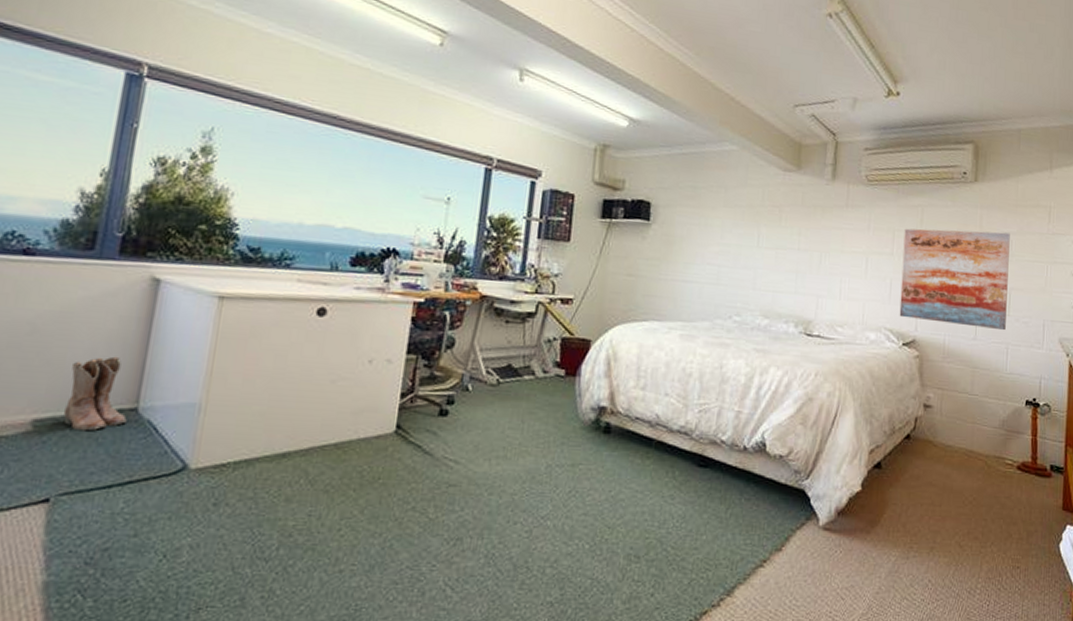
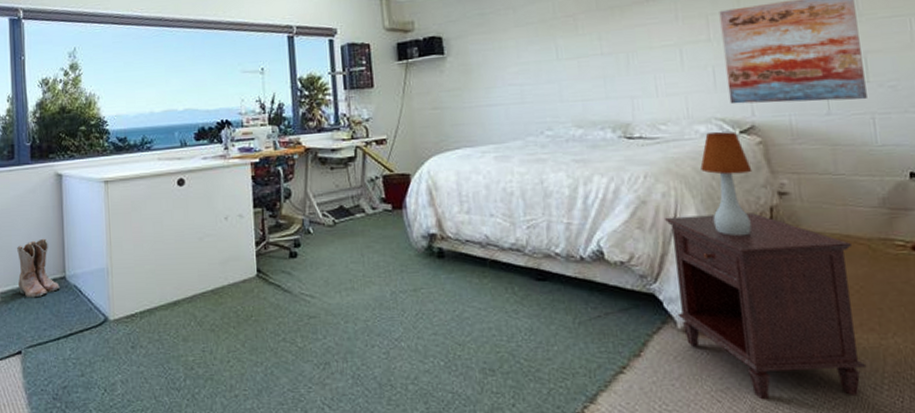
nightstand: none [821,416,973,599] -> present [665,213,867,400]
table lamp: none [865,341,907,442] -> present [700,131,752,237]

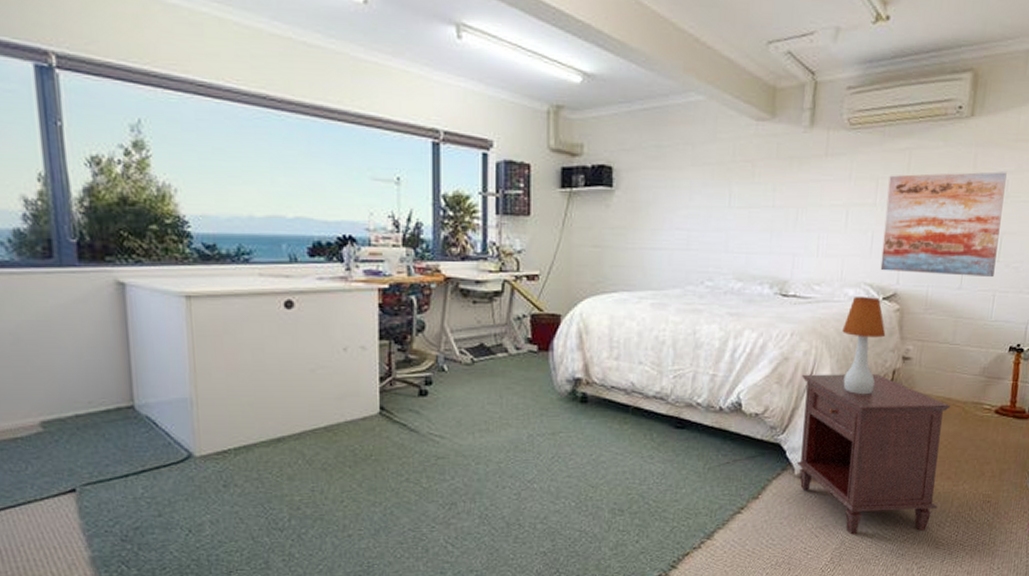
boots: present [17,238,60,298] -> none [63,359,127,429]

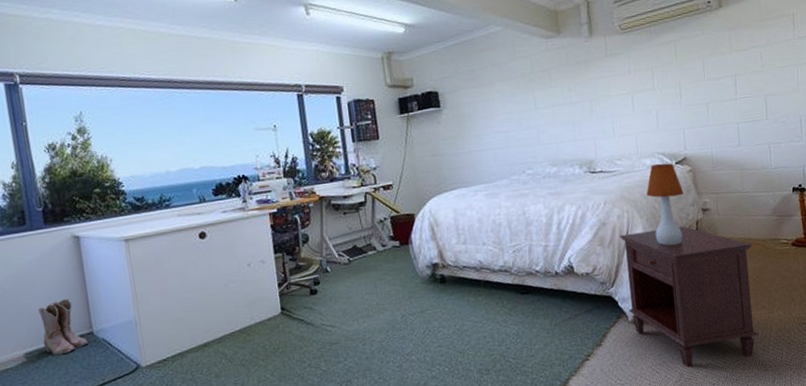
boots: none [63,359,127,429] -> present [38,298,88,356]
wall art: present [880,171,1007,278] -> none [661,46,766,141]

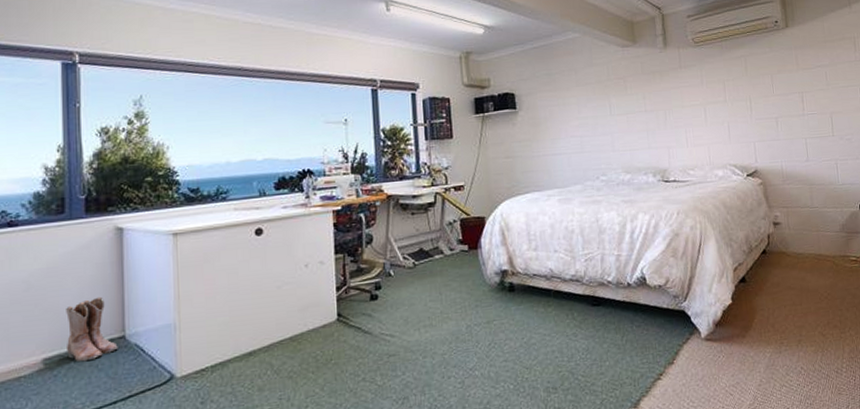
nightstand: present [620,226,759,368] -> none [693,240,832,390]
table lamp: present [646,163,684,246] -> none [719,175,756,260]

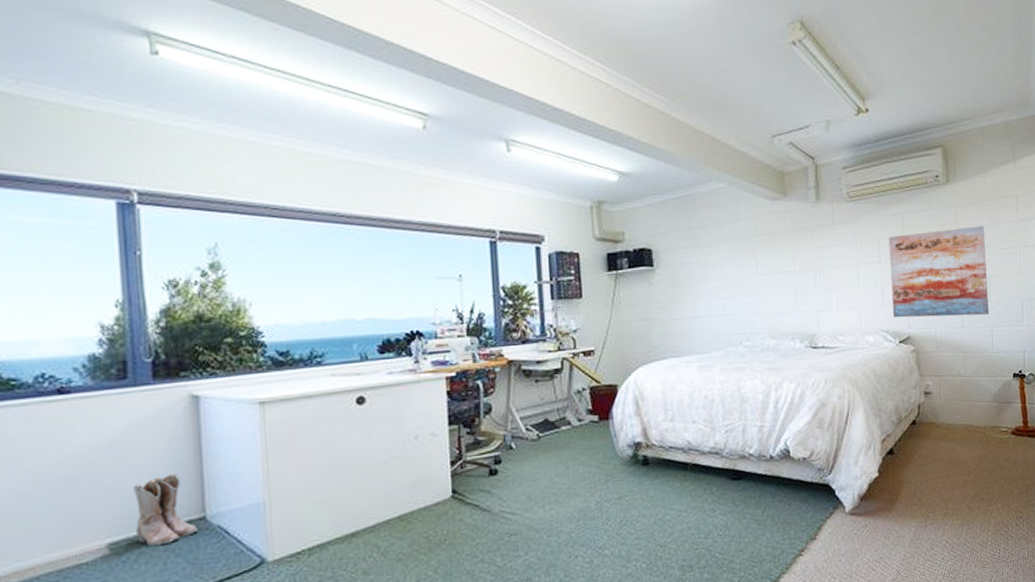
wall art: none [733,66,833,153] -> present [888,226,989,318]

